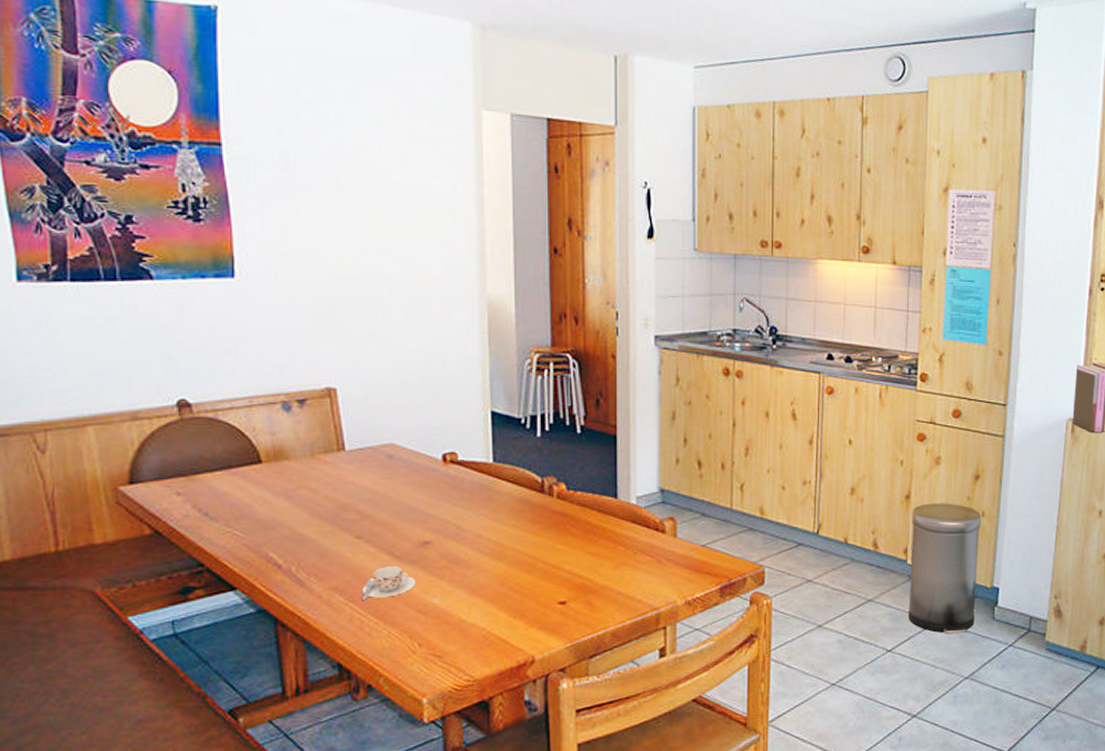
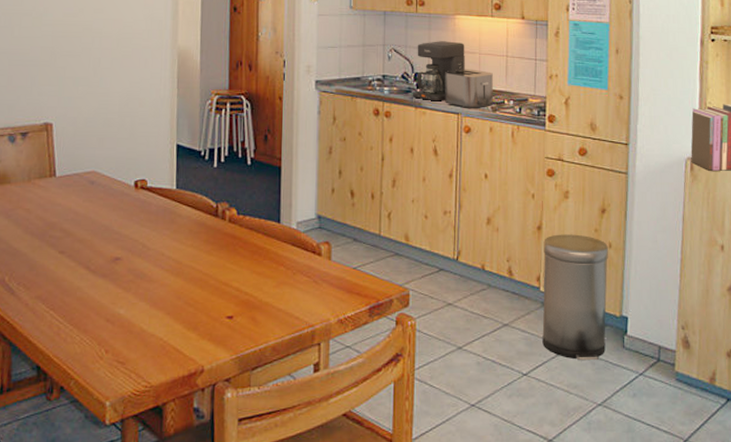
teacup: present [361,566,417,600] -> none [60,279,107,308]
coffee maker: none [767,289,828,359] -> present [412,41,465,102]
toaster: none [805,321,859,368] -> present [445,69,493,109]

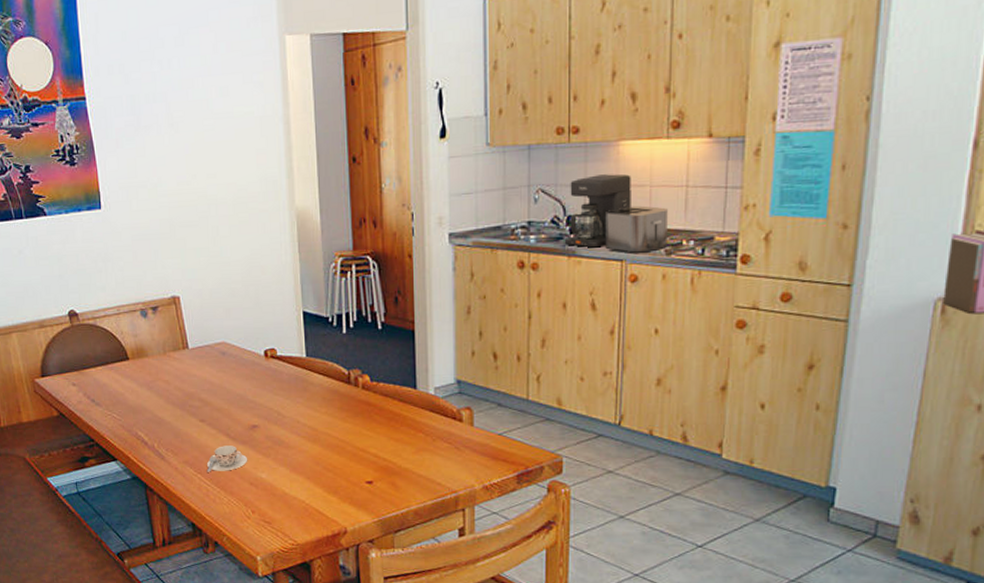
teacup: none [60,279,107,308] -> present [206,446,248,472]
pedal bin: present [542,234,609,361] -> none [723,395,816,535]

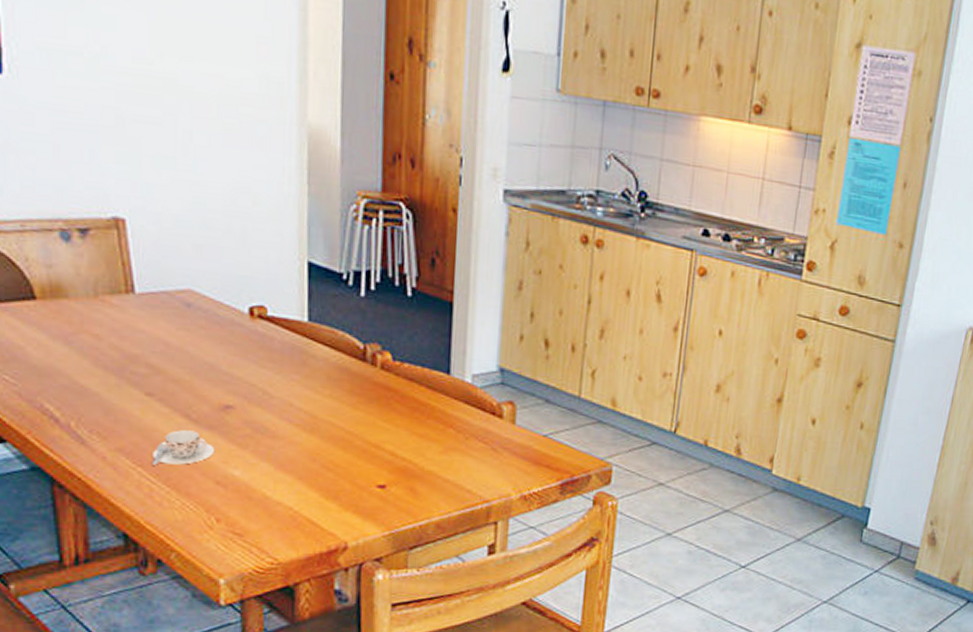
coffee maker: present [564,174,631,248] -> none [633,149,710,232]
toaster: present [605,205,668,254] -> none [676,190,743,246]

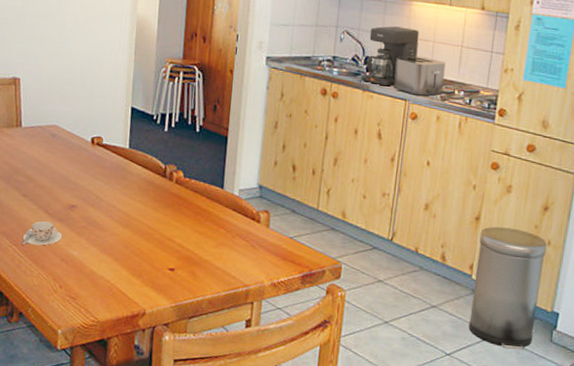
coffee maker: none [633,149,710,232] -> present [361,26,419,87]
toaster: none [676,190,743,246] -> present [393,55,446,97]
pedal bin: none [767,409,860,555] -> present [469,226,548,351]

